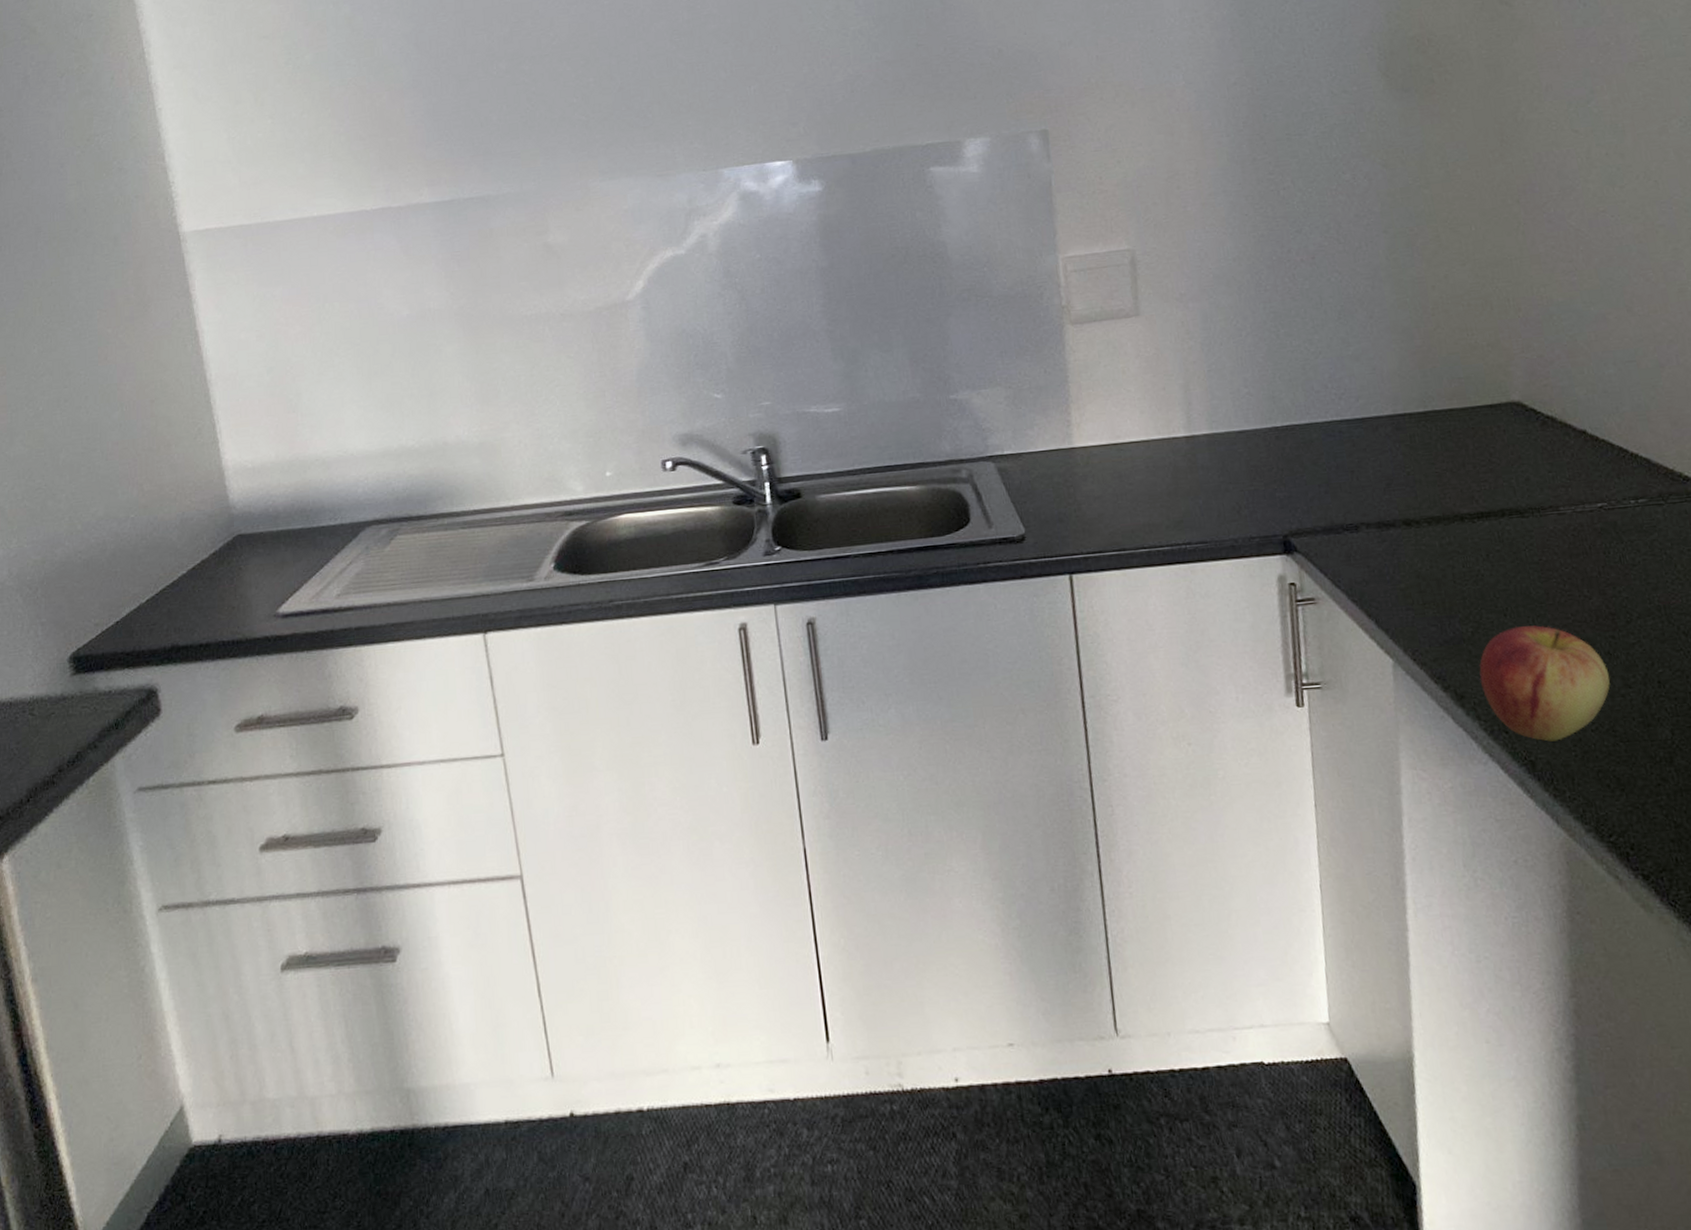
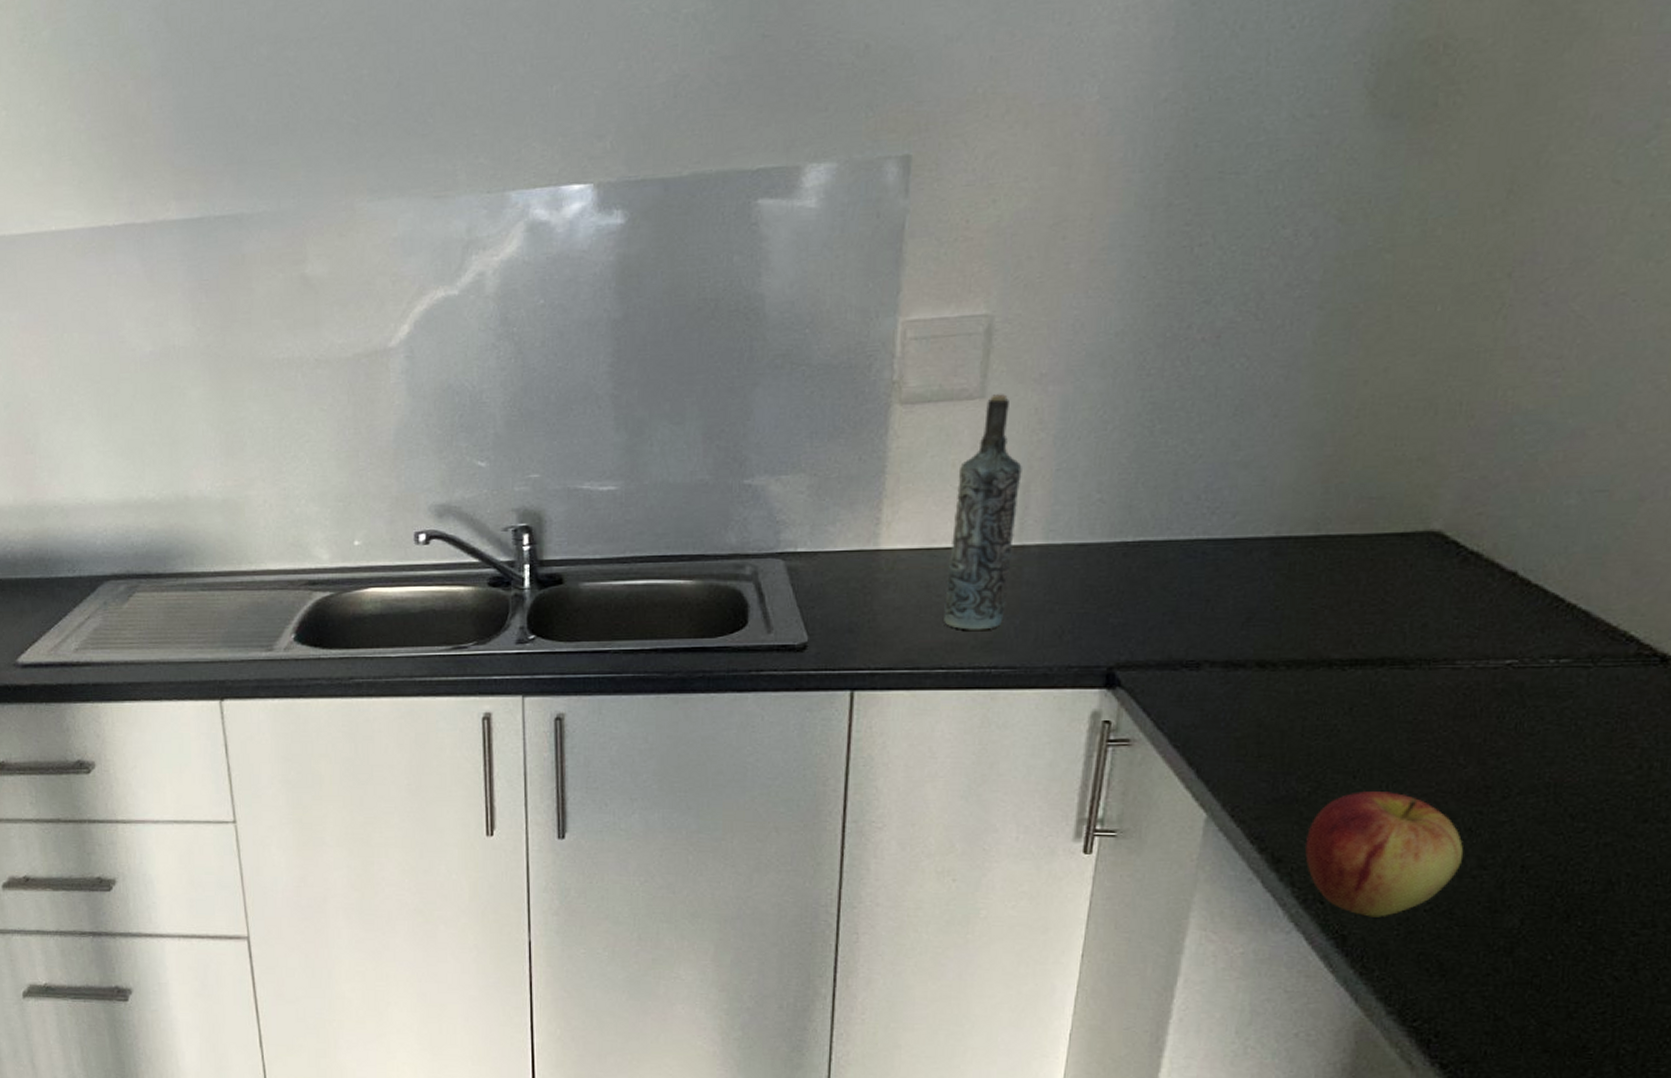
bottle: none [1128,312,1189,512] -> present [944,394,1022,630]

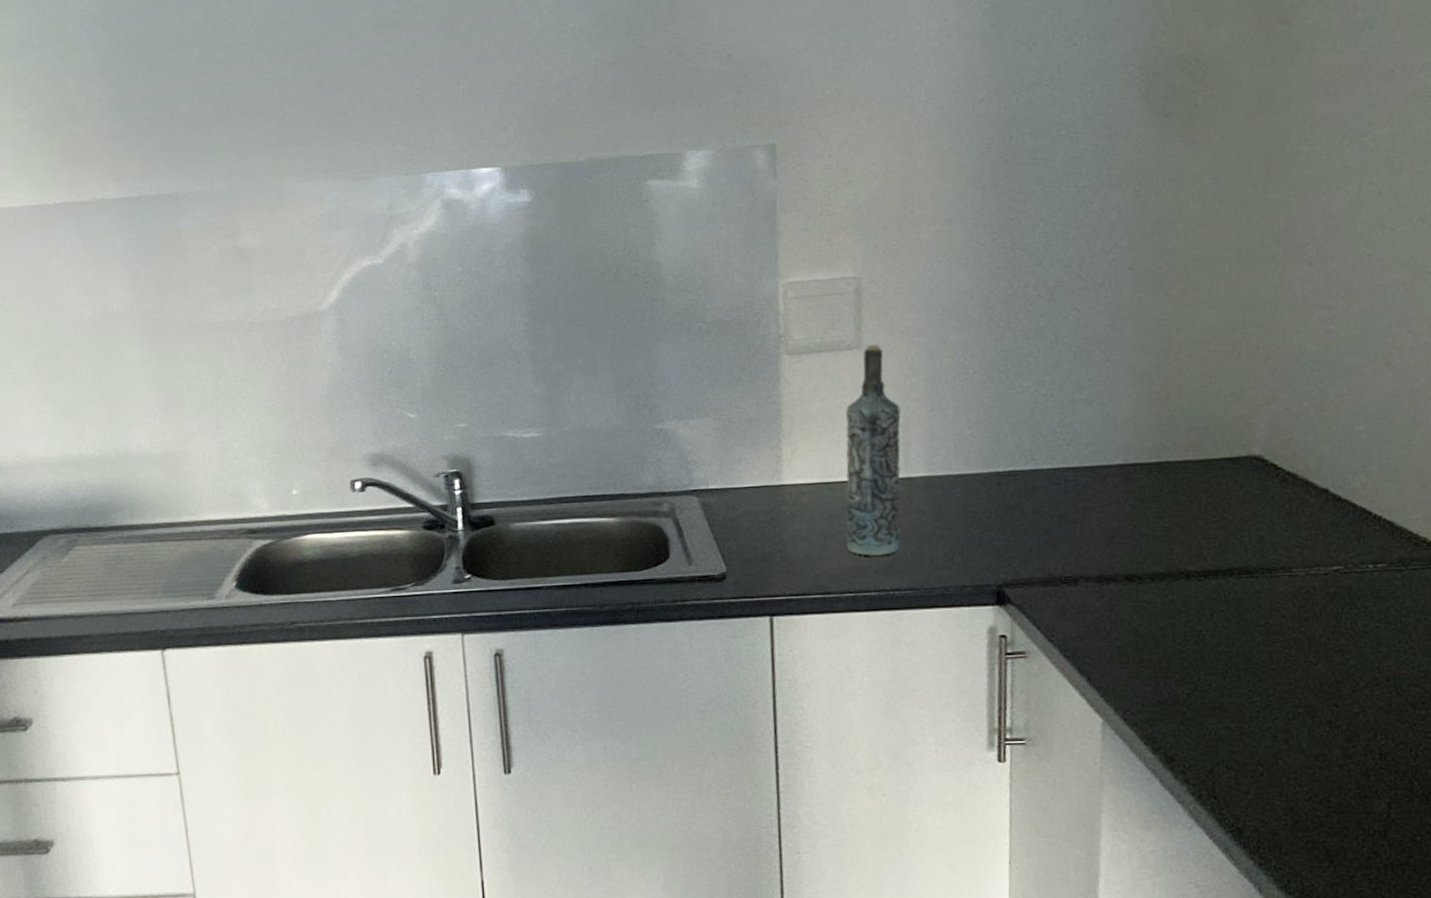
apple: present [1304,791,1464,917] -> none [1191,690,1329,809]

